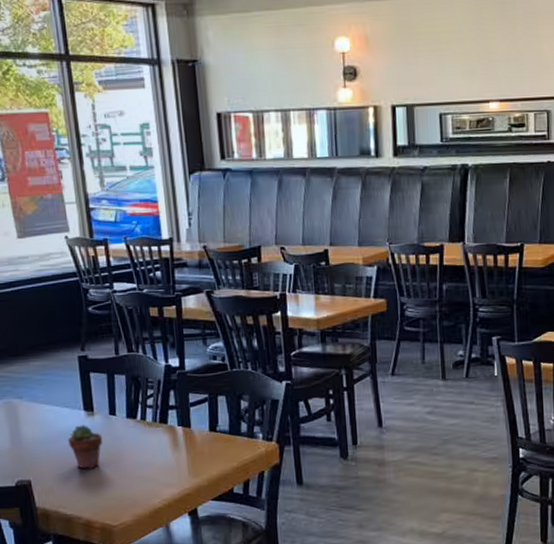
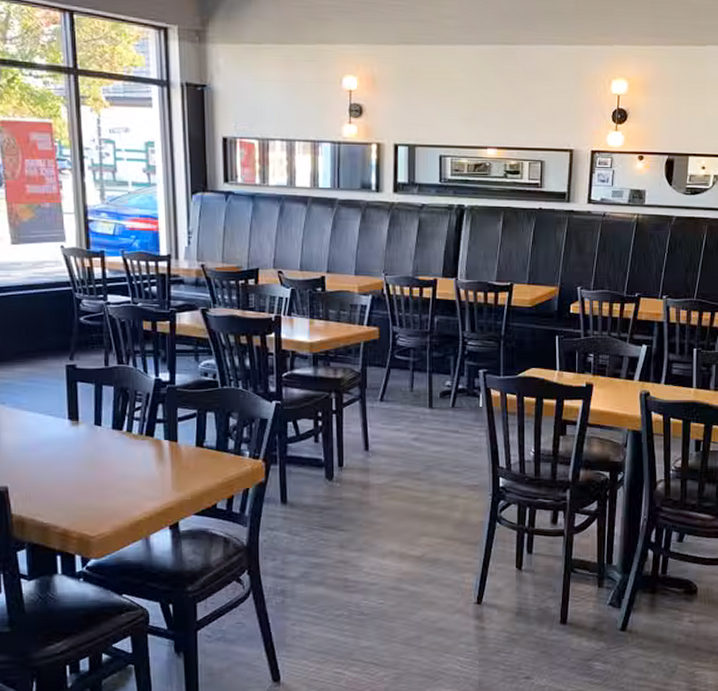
potted succulent: present [68,425,103,469] -> none [50,434,86,478]

